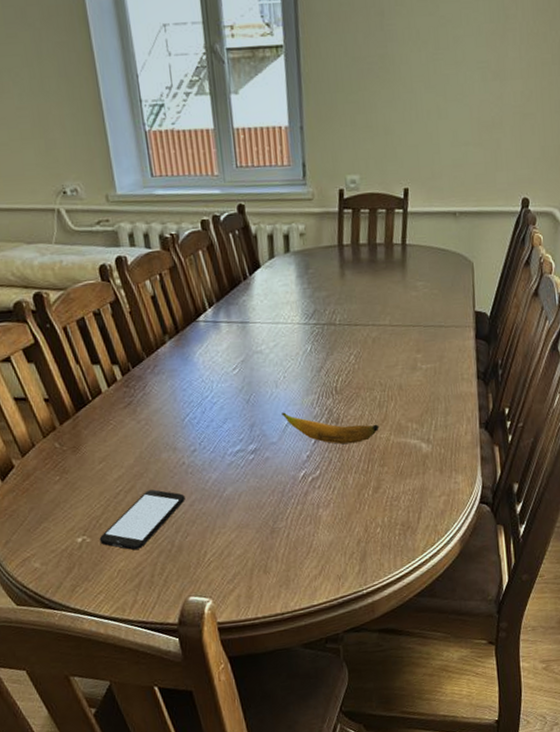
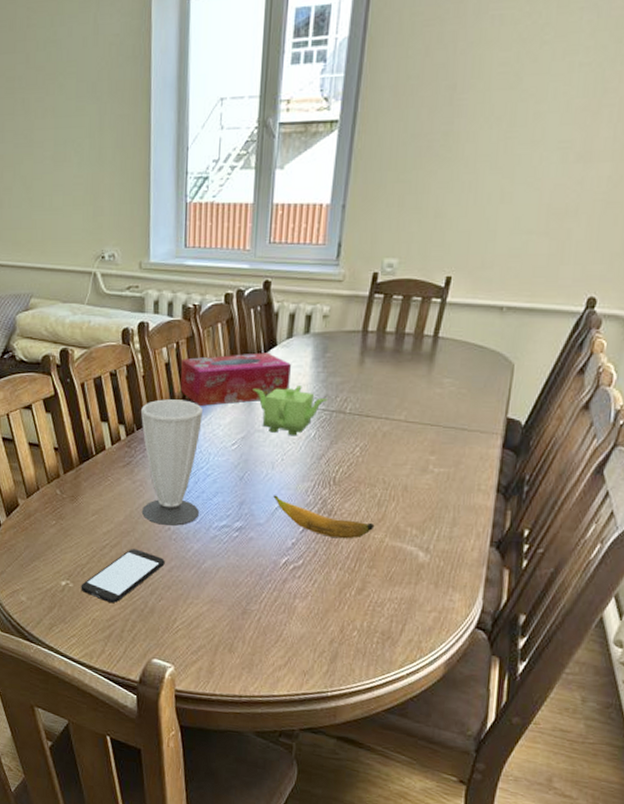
cup: none [132,331,212,461] -> present [140,399,202,526]
tissue box: none [167,275,280,335] -> present [180,352,291,406]
teapot: none [244,303,317,353] -> present [253,386,328,436]

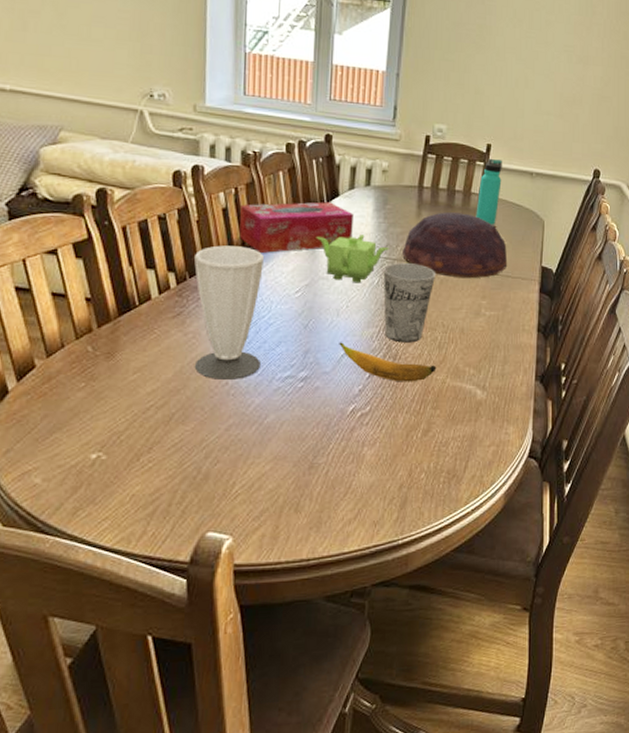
smartphone: present [81,549,165,603] -> none [116,409,222,473]
cup: none [320,415,378,499] -> present [383,263,435,343]
bowl: none [342,358,464,431] -> present [402,212,508,278]
thermos bottle: none [428,293,464,372] -> present [476,158,502,226]

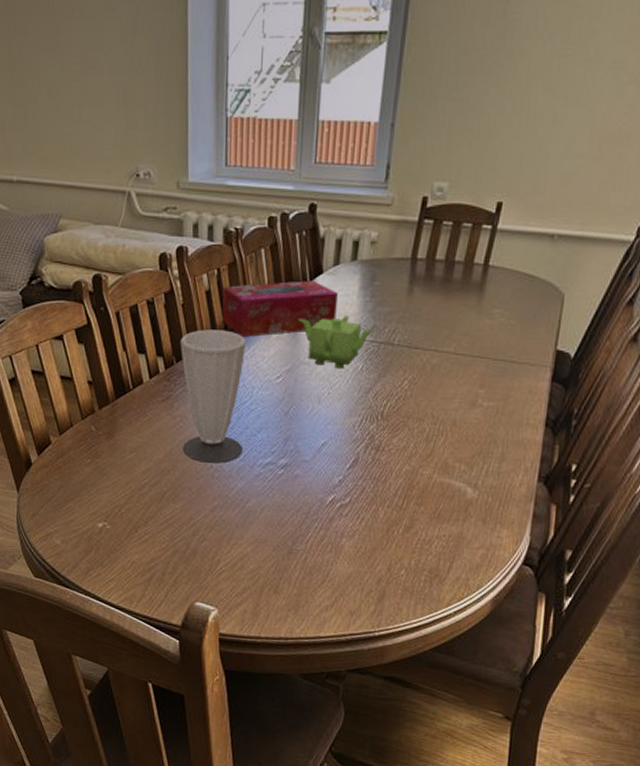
banana: present [339,342,437,382] -> none [319,430,423,476]
cup: present [383,263,435,343] -> none [367,347,426,434]
bowl: present [402,212,508,278] -> none [390,287,514,363]
thermos bottle: present [476,158,502,226] -> none [478,219,515,303]

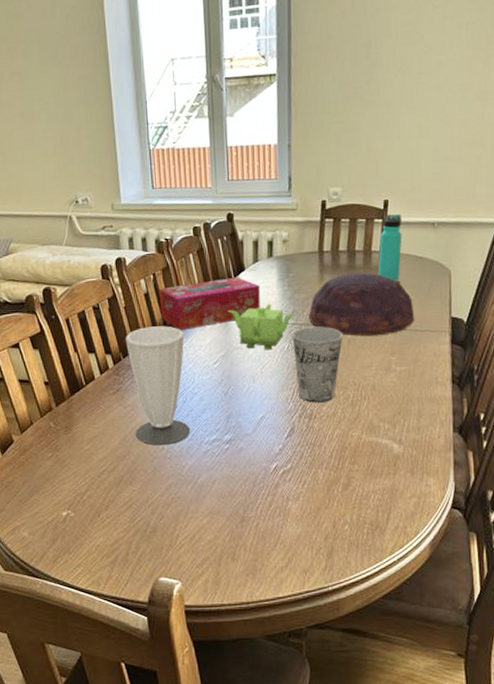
cup: none [367,347,426,434] -> present [293,326,343,403]
bowl: none [390,287,514,363] -> present [309,272,415,336]
thermos bottle: none [478,219,515,303] -> present [378,214,402,282]

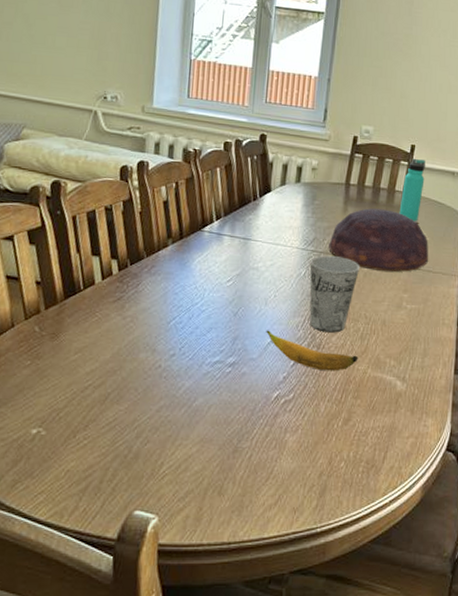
cup: present [125,326,190,445] -> none [130,235,199,363]
tissue box: present [159,277,261,330] -> none [178,196,284,244]
teapot: present [227,304,296,350] -> none [248,228,316,274]
banana: none [257,406,352,440] -> present [266,330,358,371]

